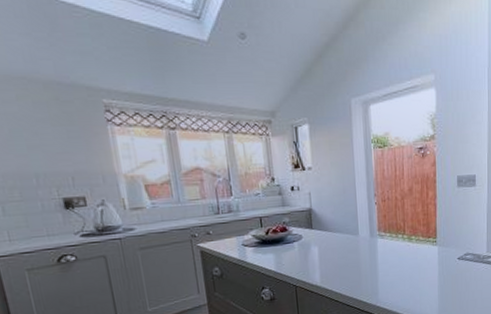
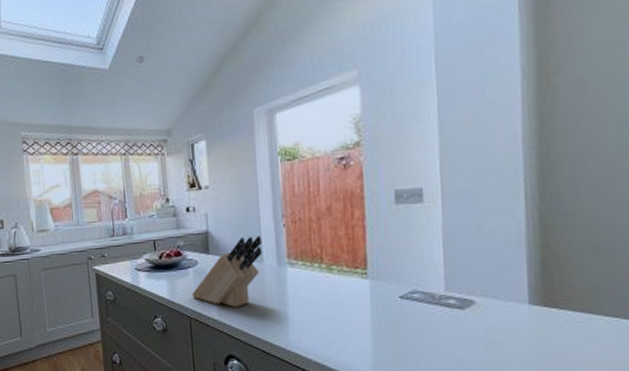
knife block: none [297,212,358,274] -> present [192,235,262,307]

